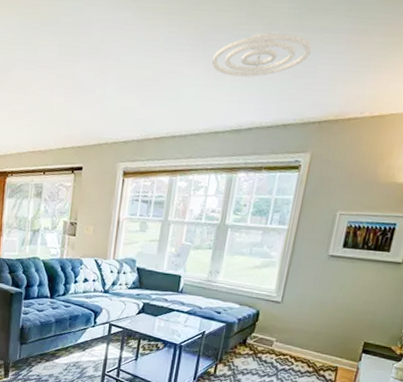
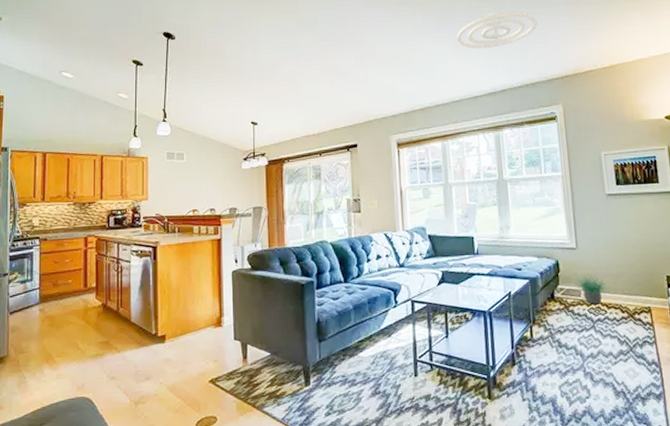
potted plant: none [270,326,301,356] -> present [575,272,607,305]

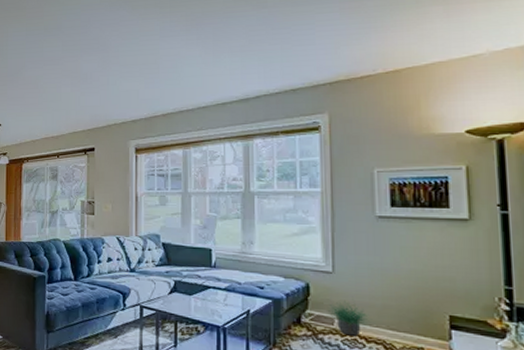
ceiling light fixture: present [456,11,538,49] -> none [207,9,305,52]

